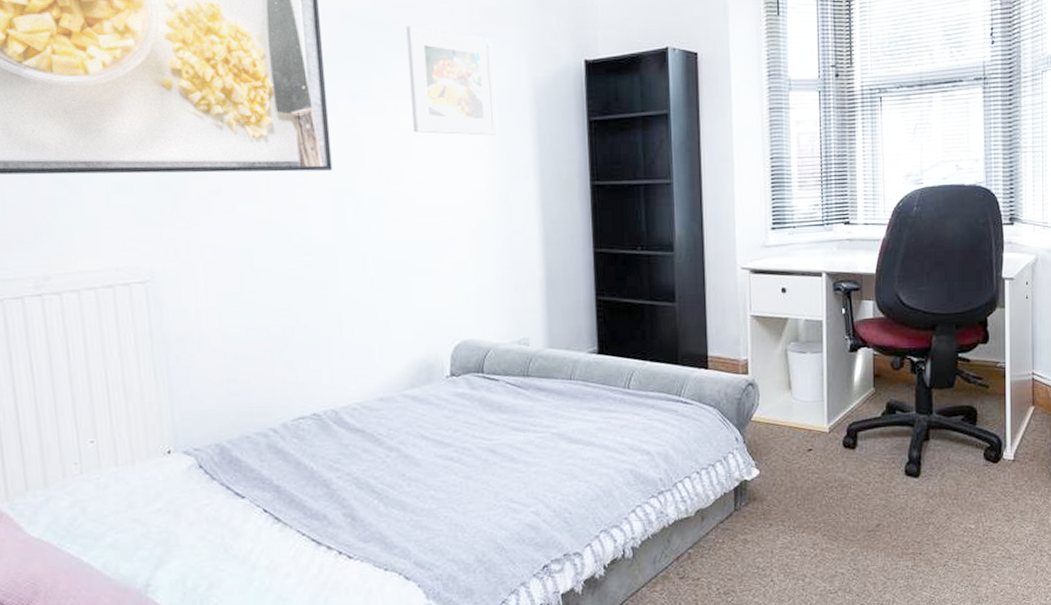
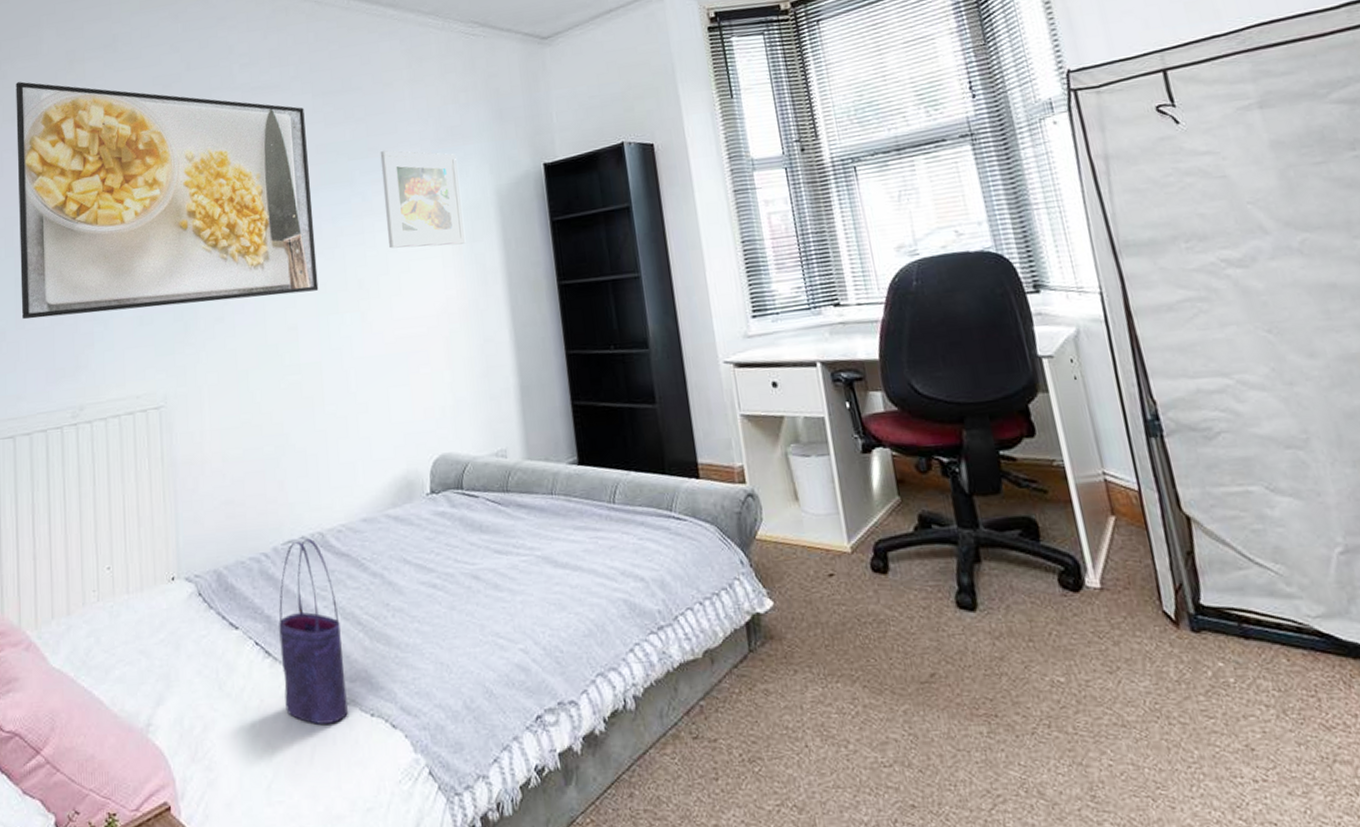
tote bag: none [289,415,361,579] -> present [279,538,348,724]

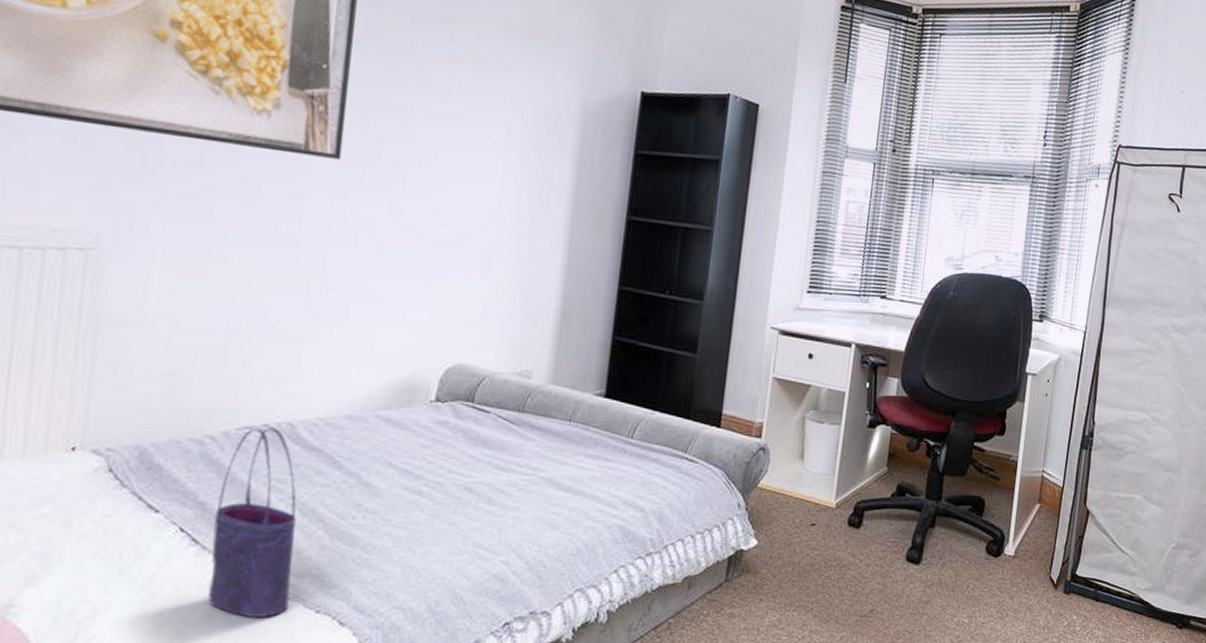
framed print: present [380,150,466,249] -> none [442,23,546,152]

